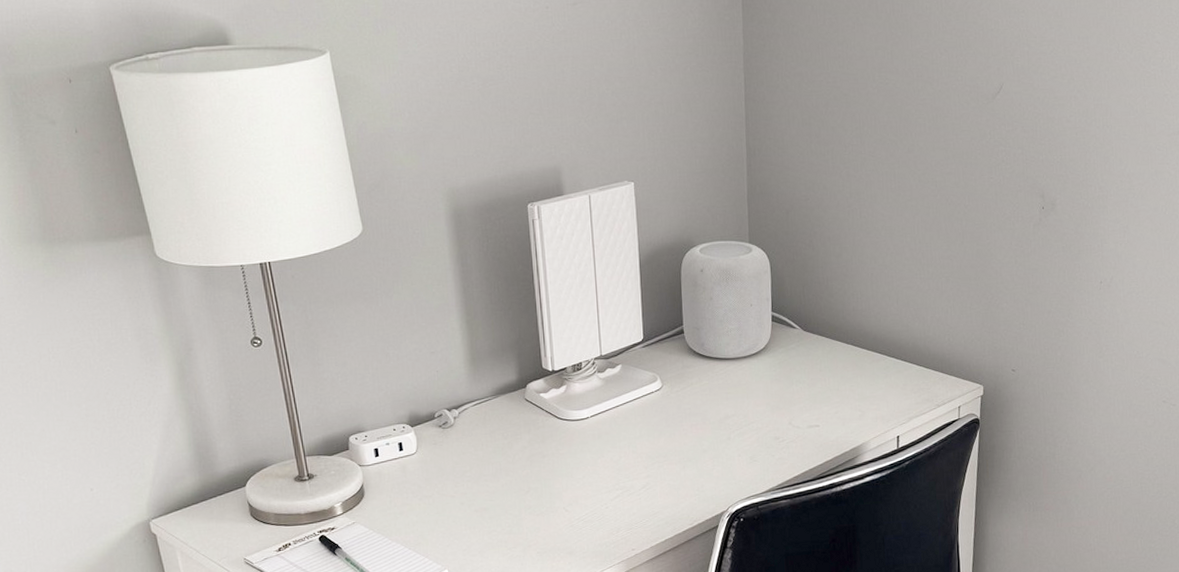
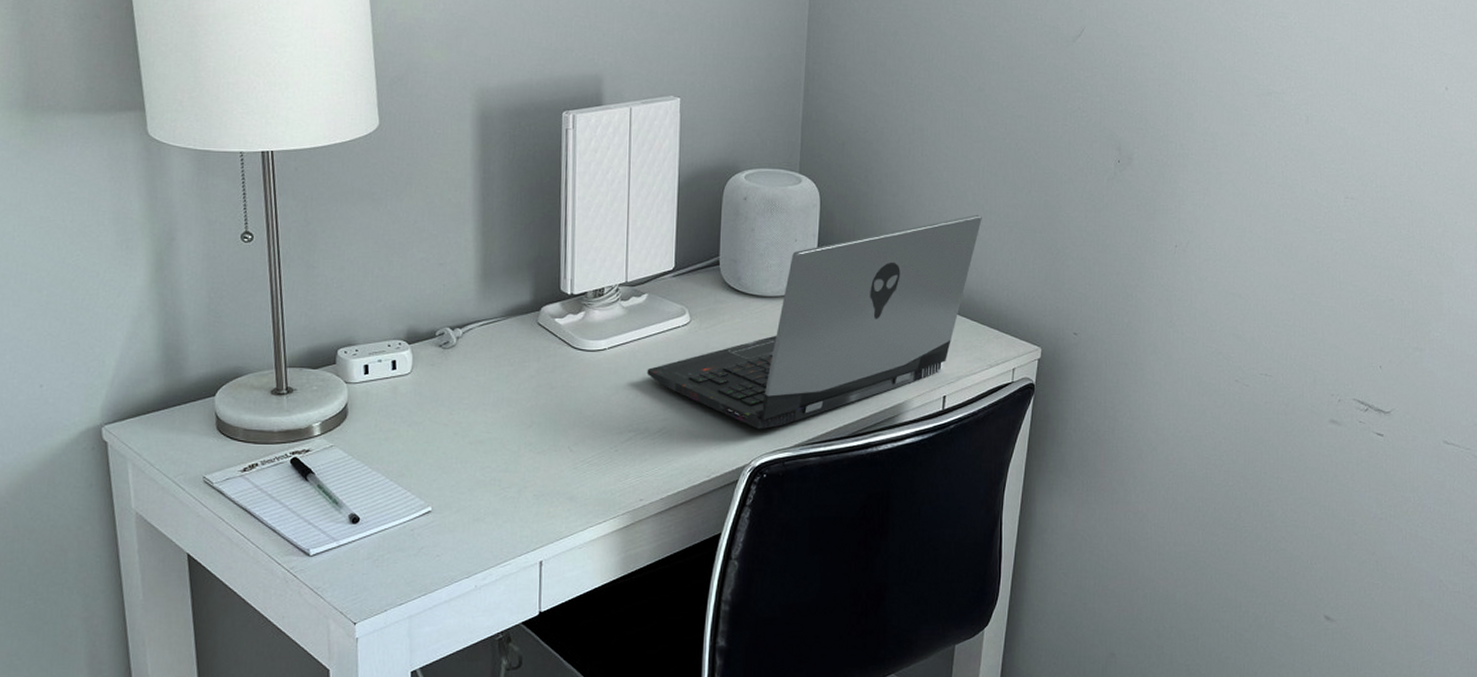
laptop computer: none [627,268,920,479] -> present [647,214,982,429]

